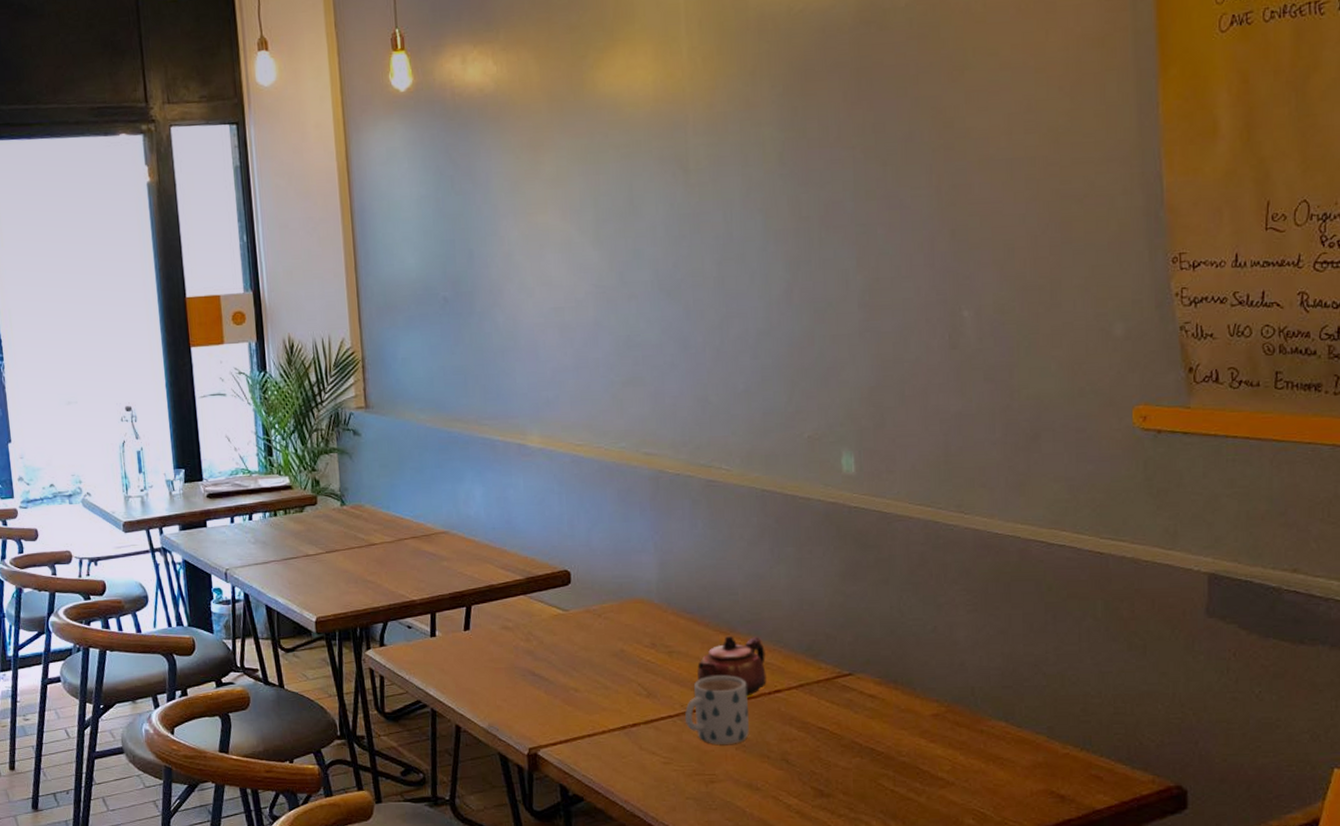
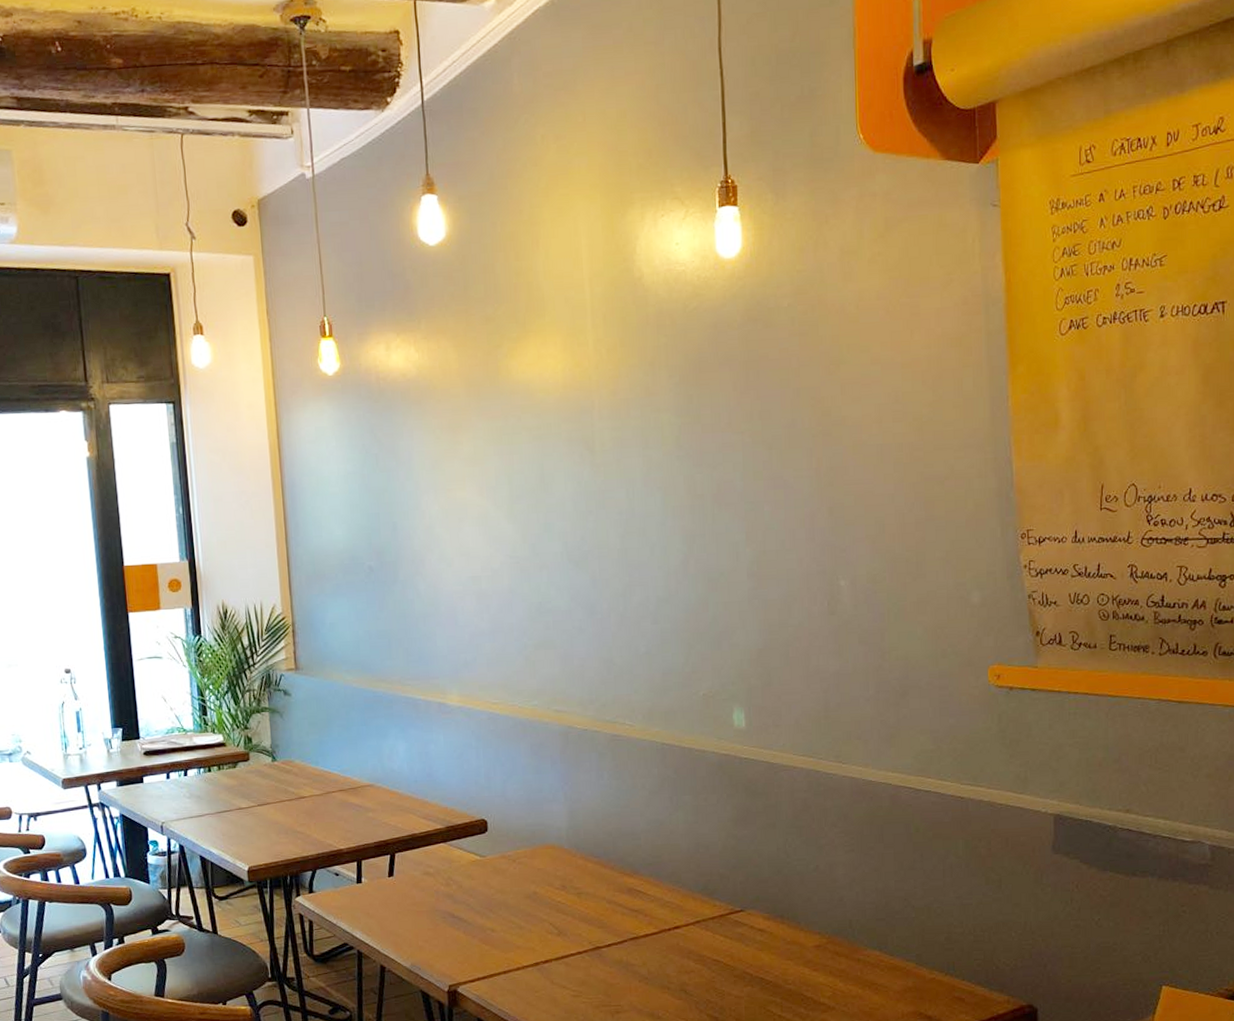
mug: present [685,675,749,744] -> none [593,914,651,978]
teapot: present [697,635,767,696] -> none [604,877,667,933]

